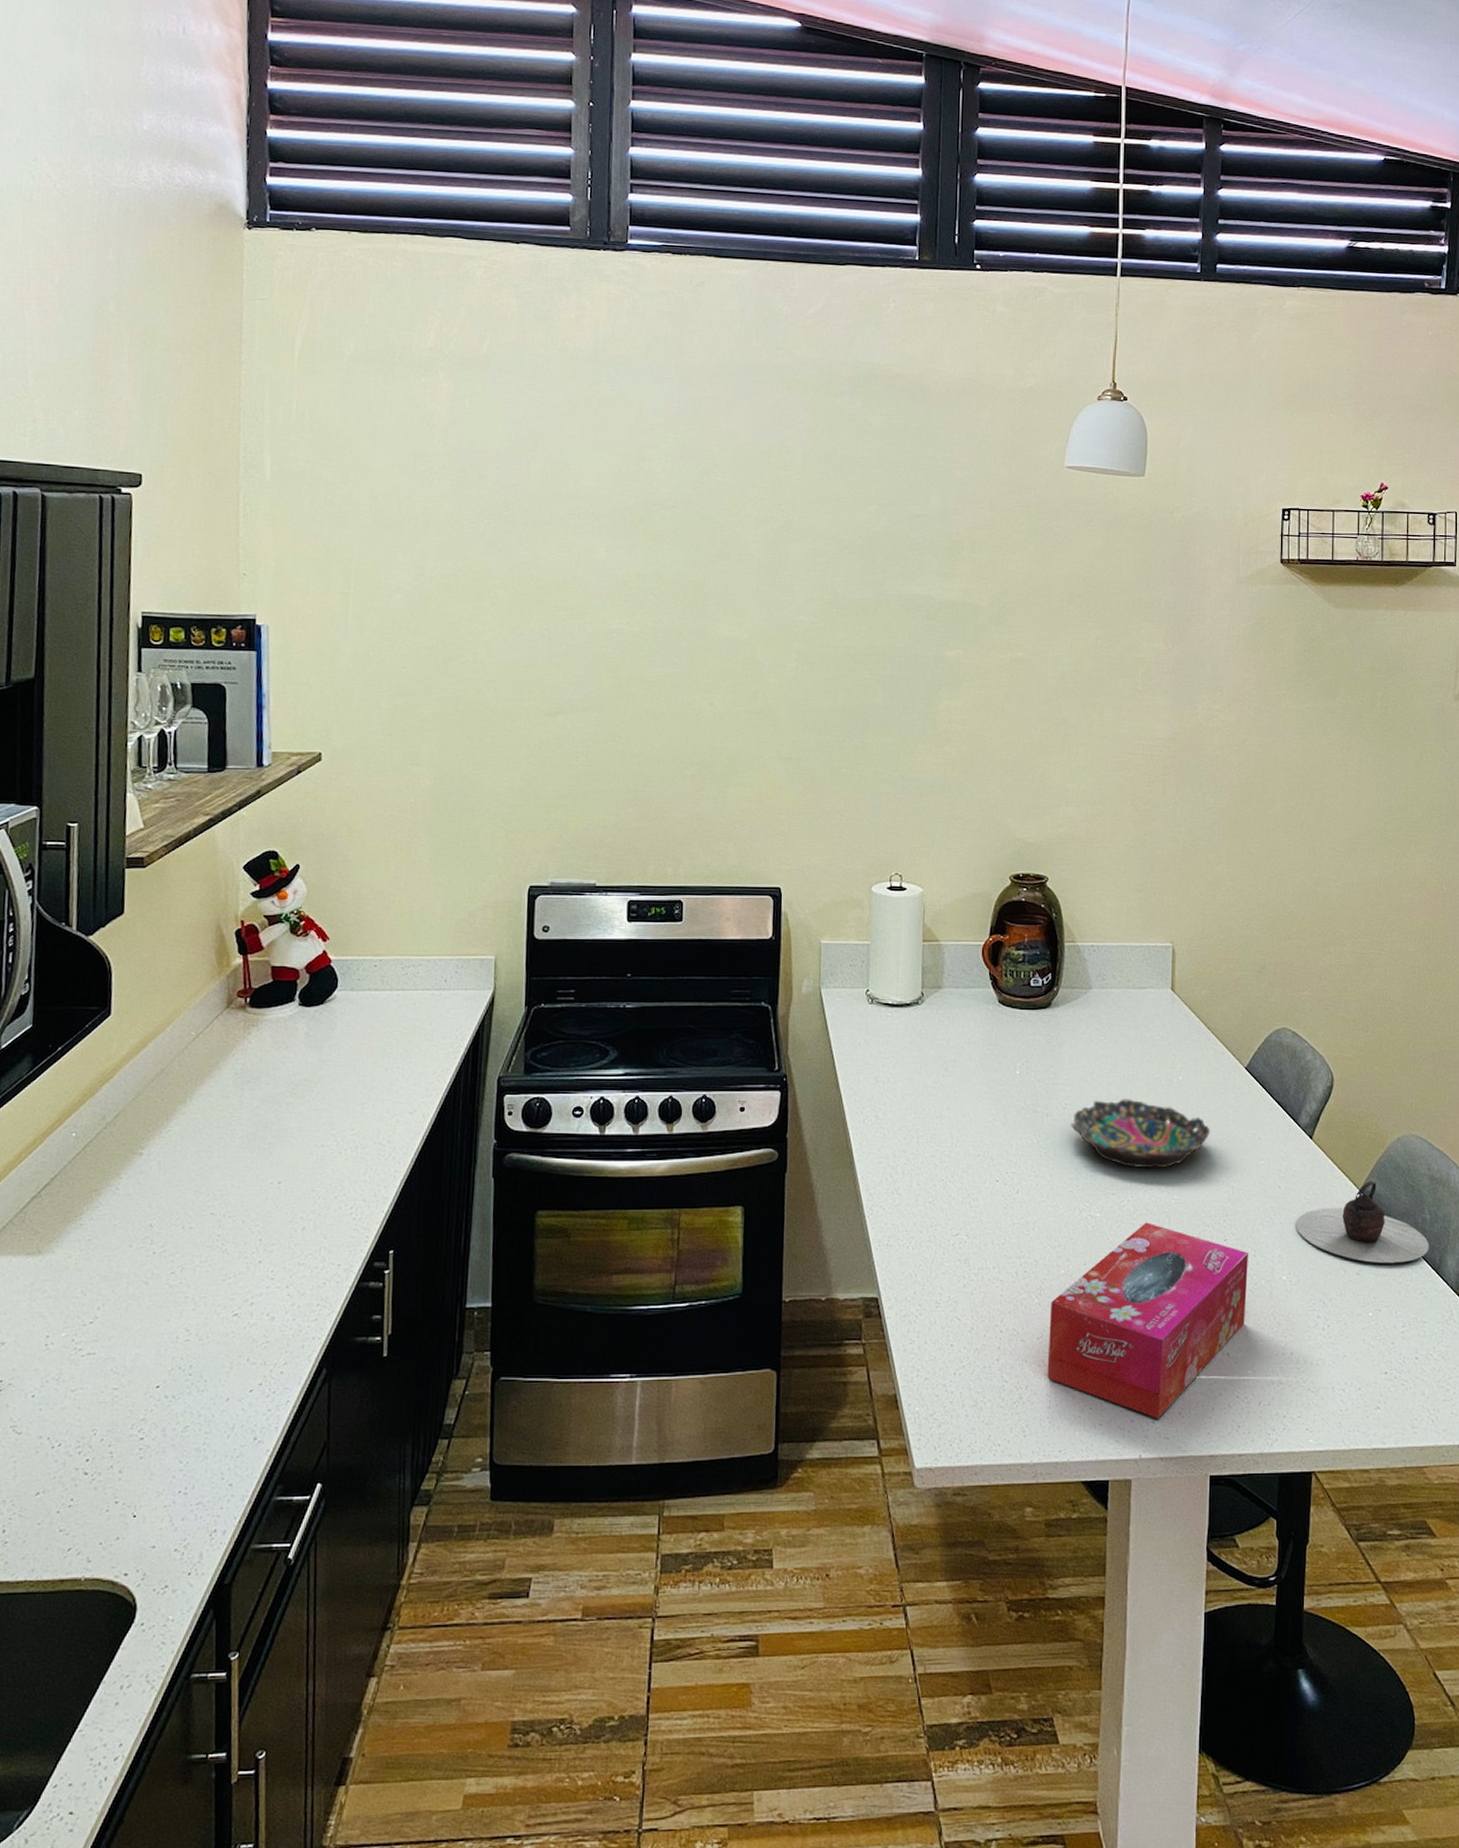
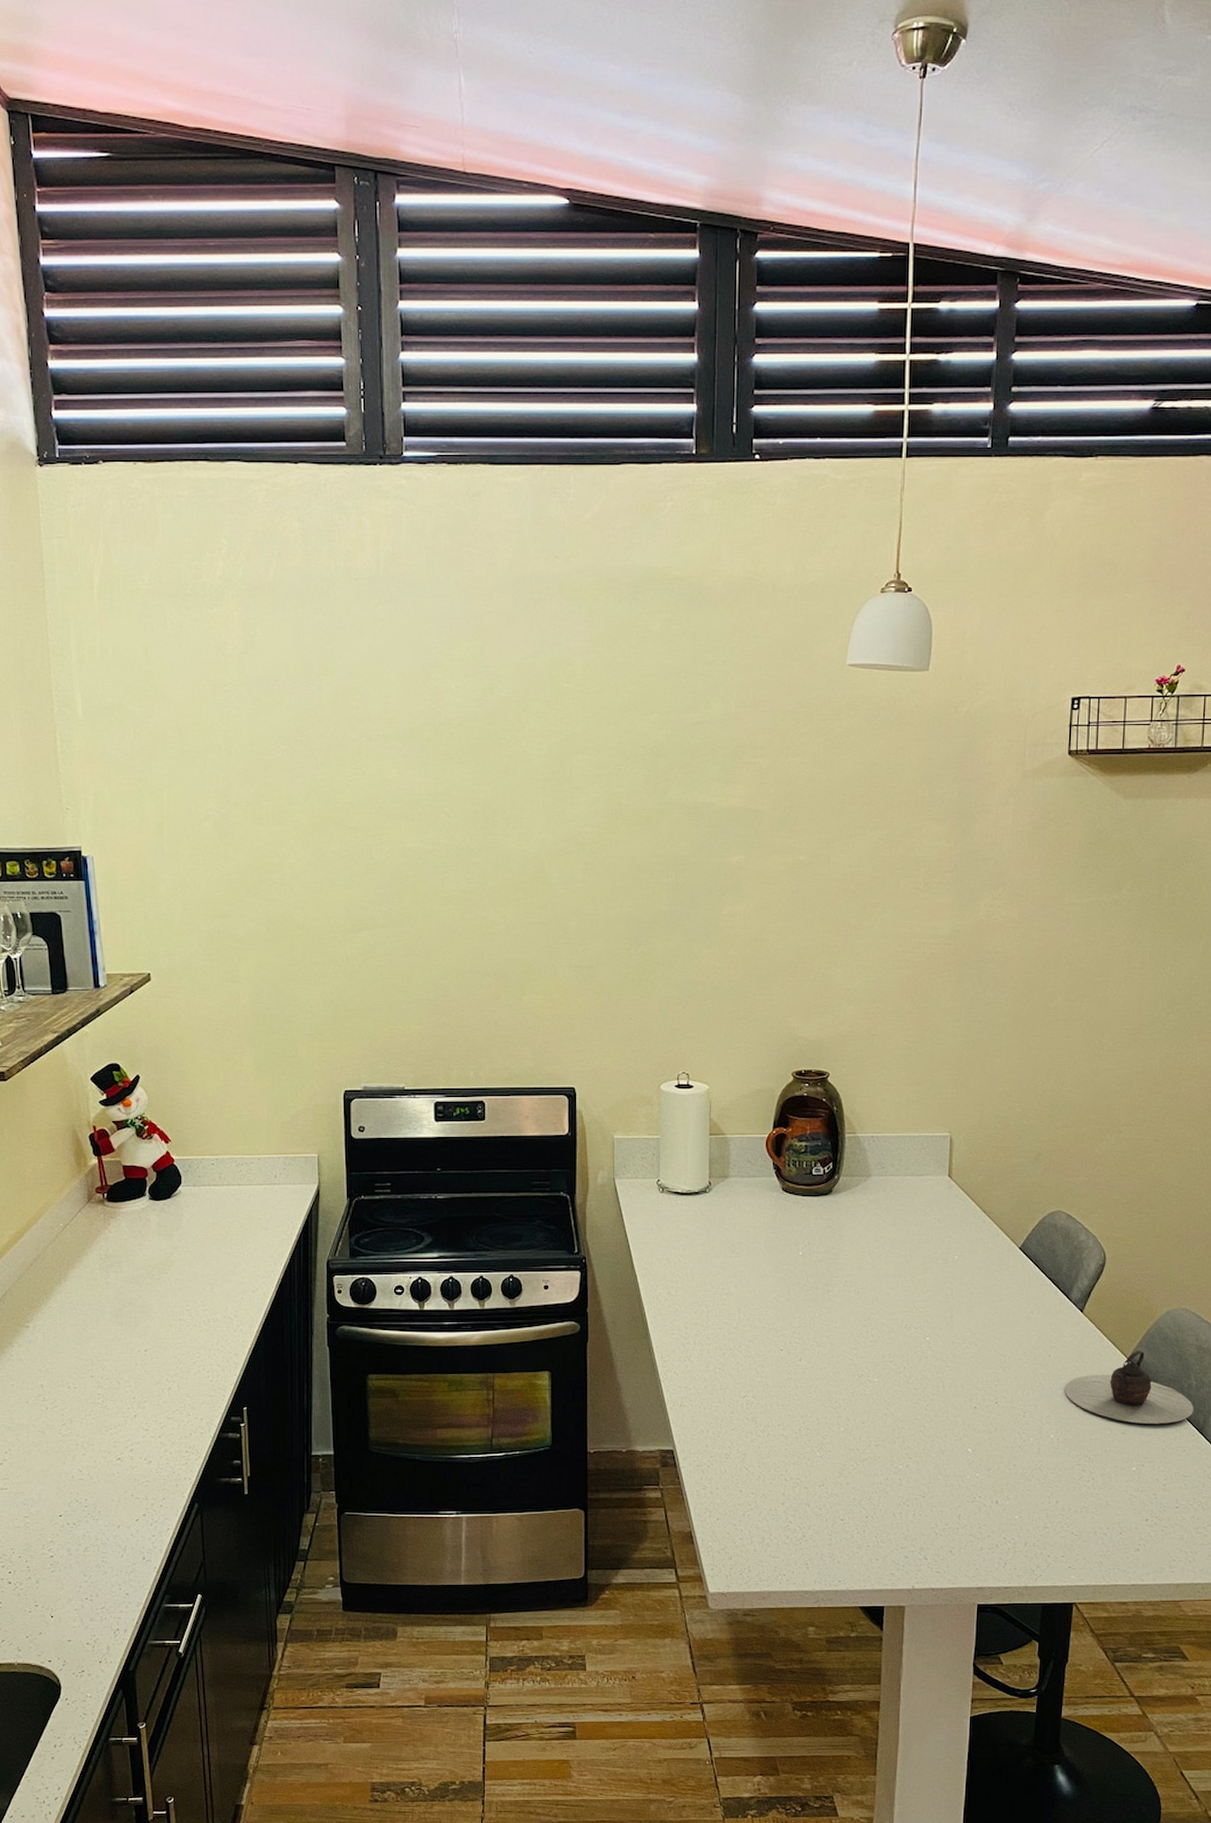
tissue box: present [1047,1222,1248,1419] -> none [828,1386,1018,1556]
bowl: present [1070,1099,1211,1169] -> none [850,1277,984,1339]

